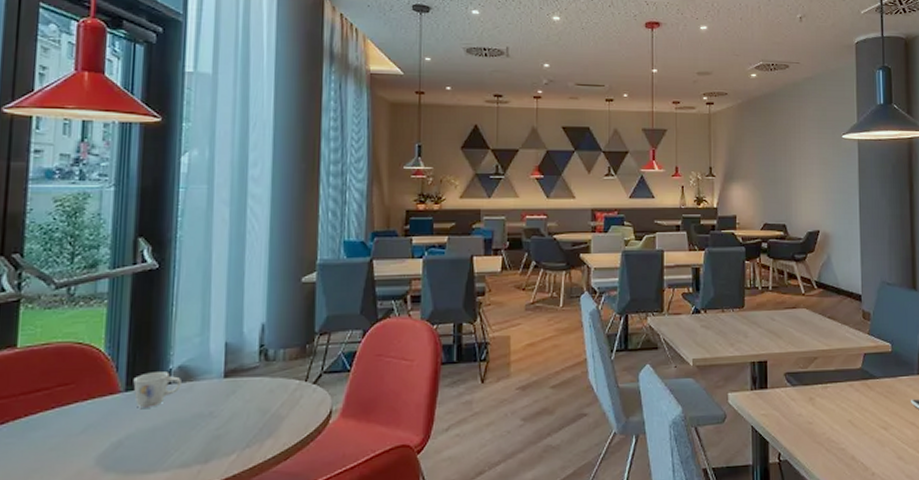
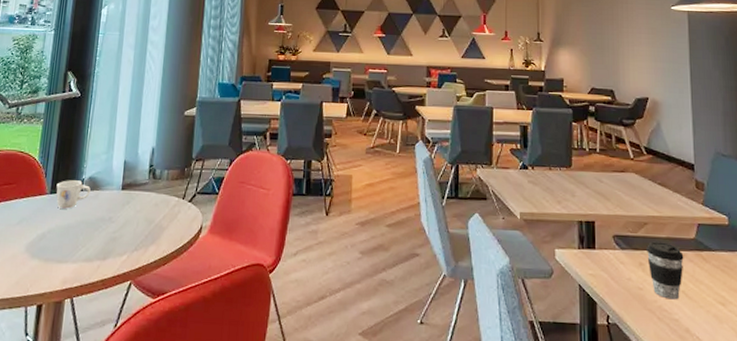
coffee cup: none [815,375,851,430] -> present [645,241,684,300]

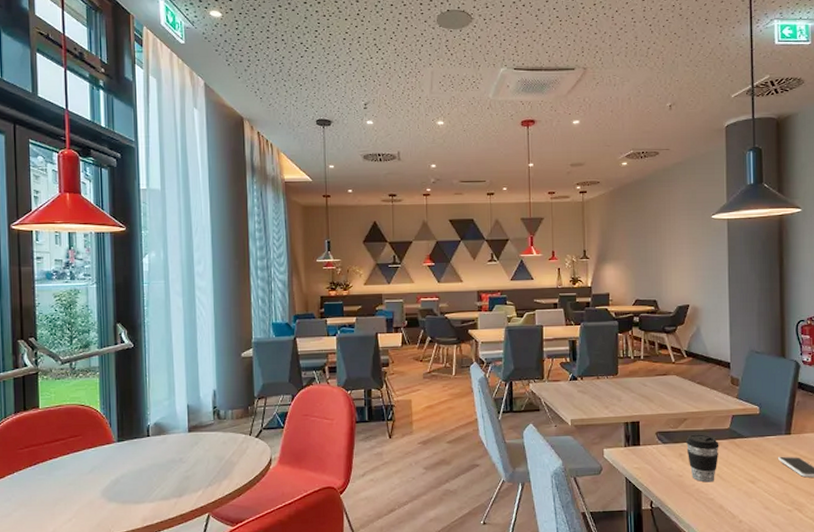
mug: present [56,180,91,209] -> none [123,427,157,455]

